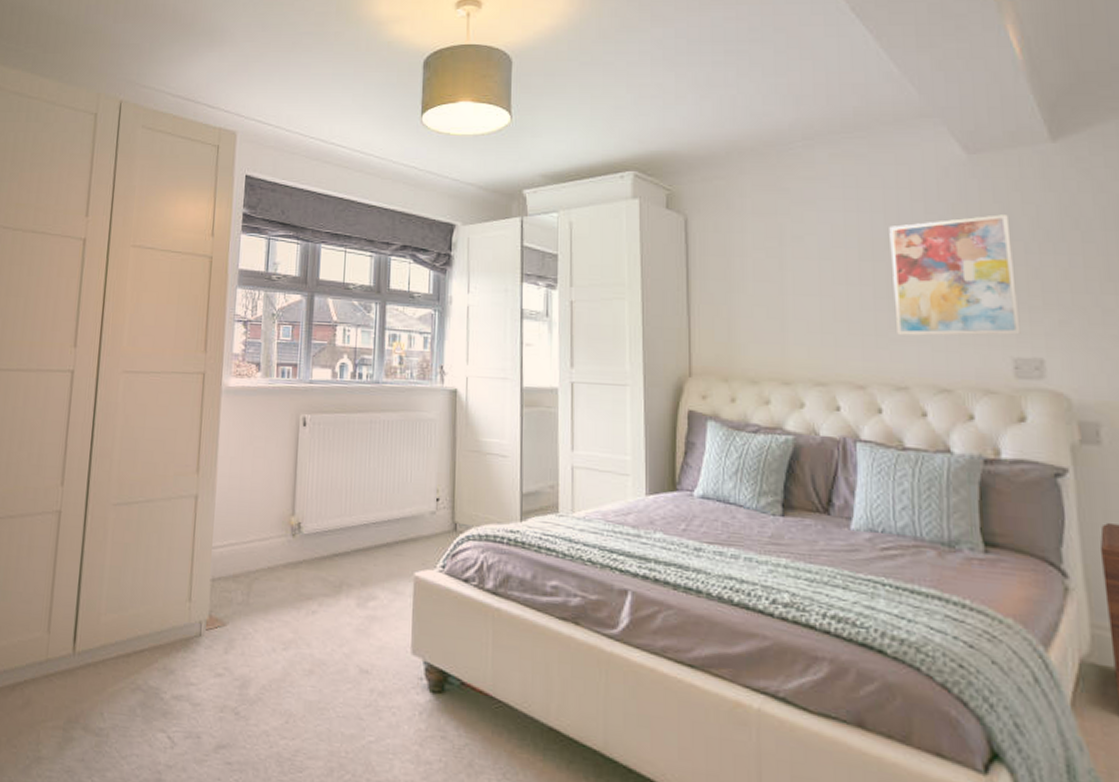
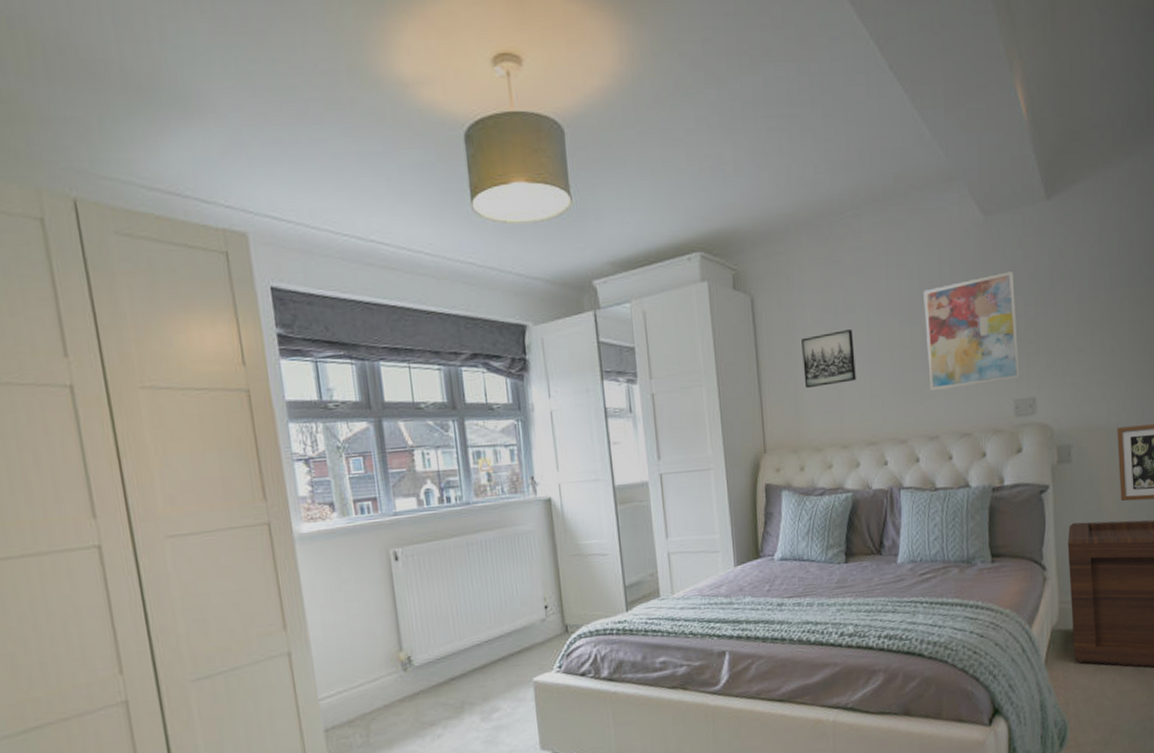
wall art: none [739,258,803,316] -> present [802,328,856,389]

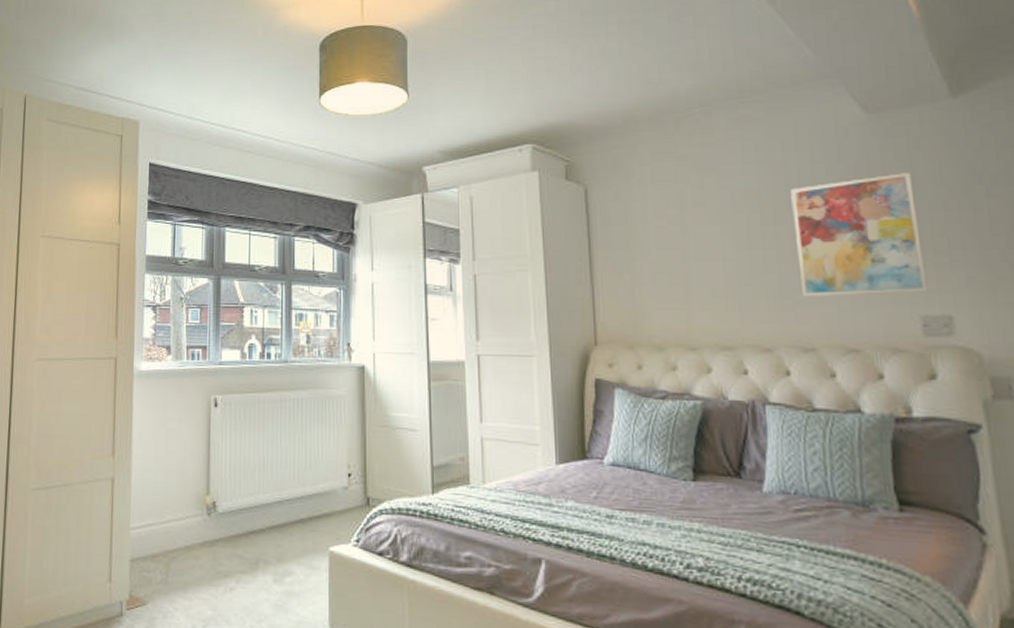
wall art: present [802,328,856,389] -> none [641,224,707,283]

